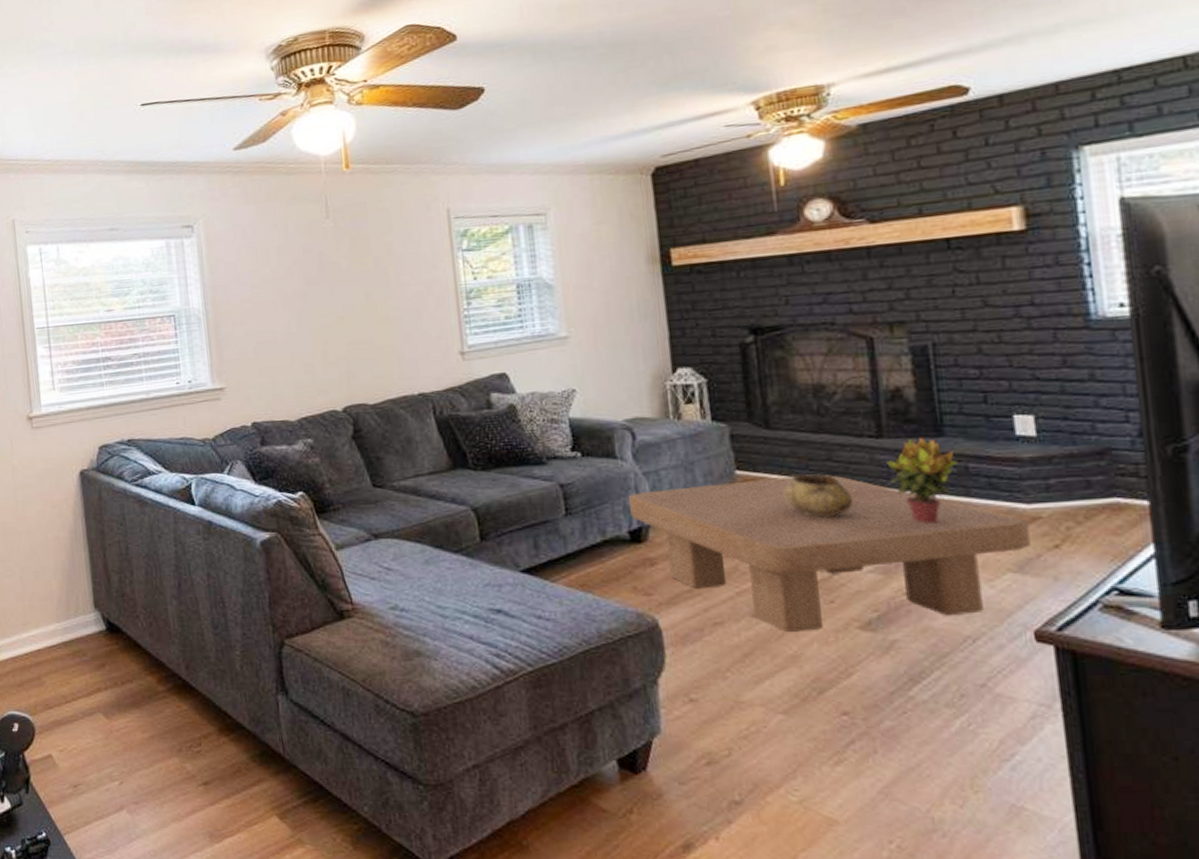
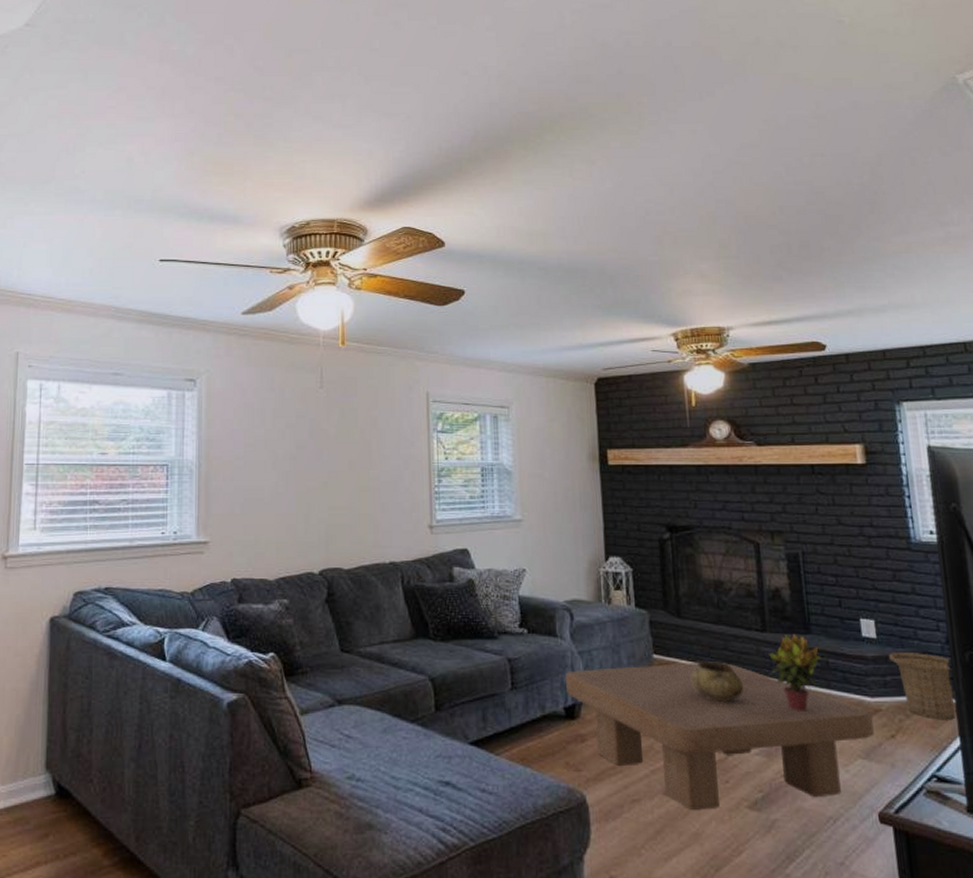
basket: none [1054,449,1150,526] -> present [889,653,955,720]

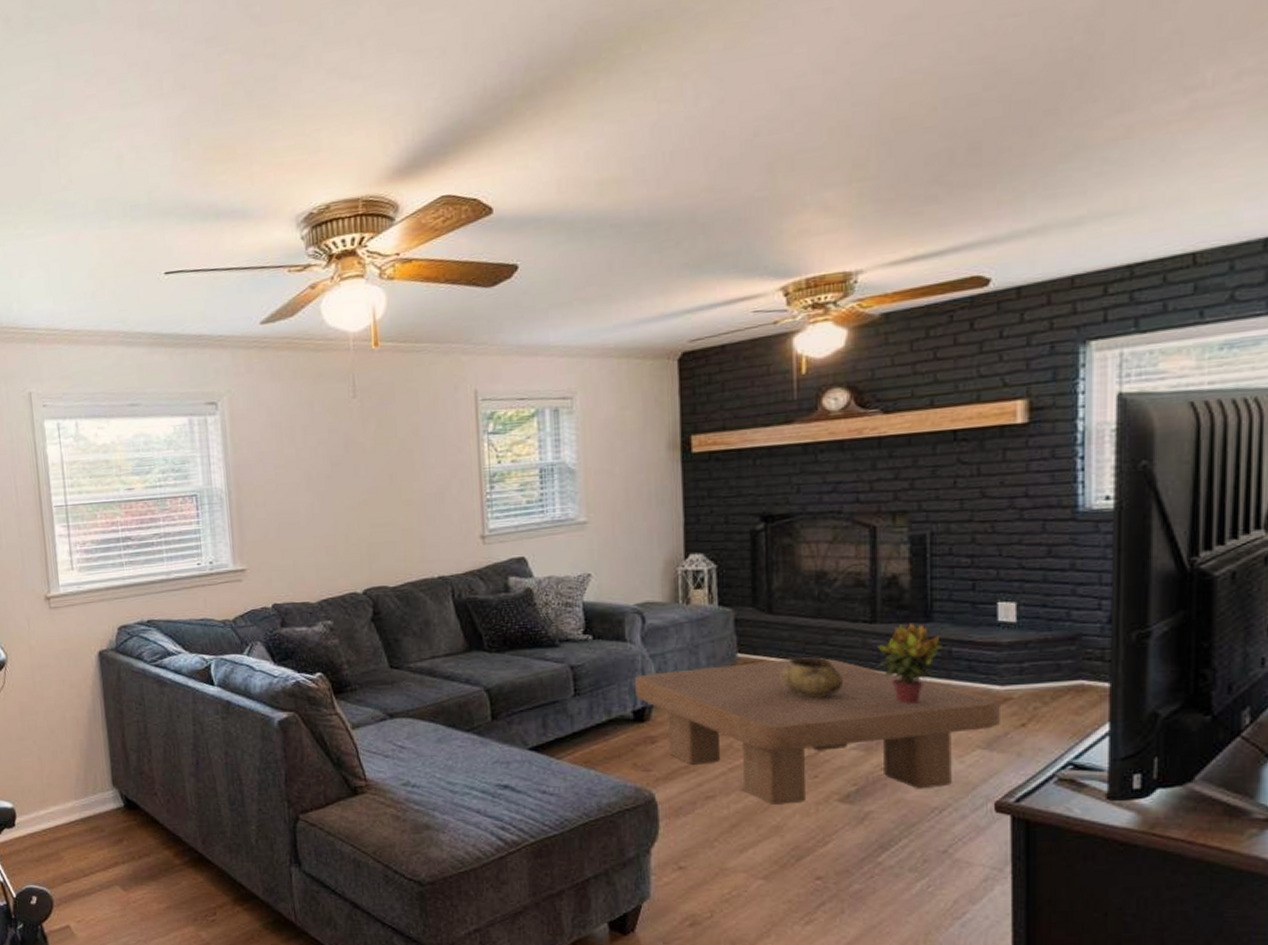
basket: present [889,653,955,720] -> none [1030,635,1112,706]

